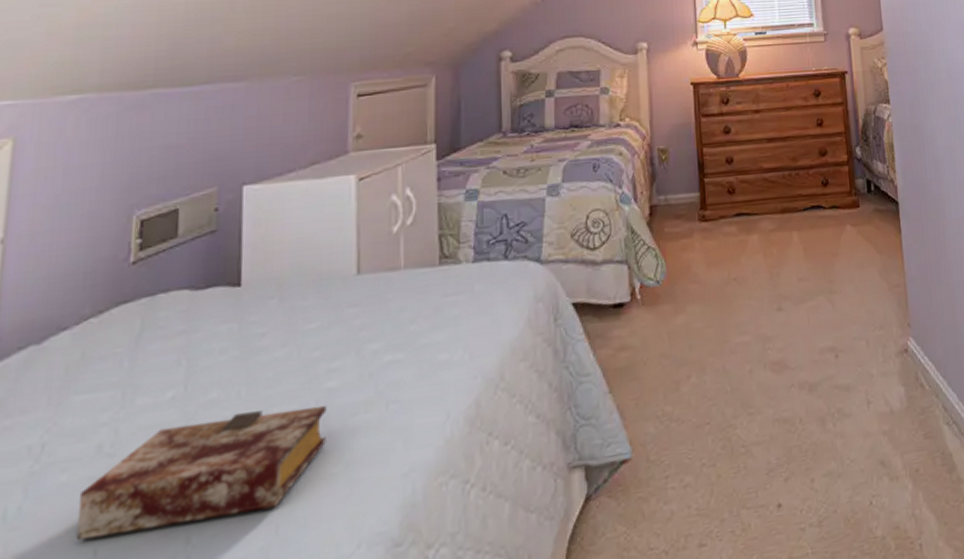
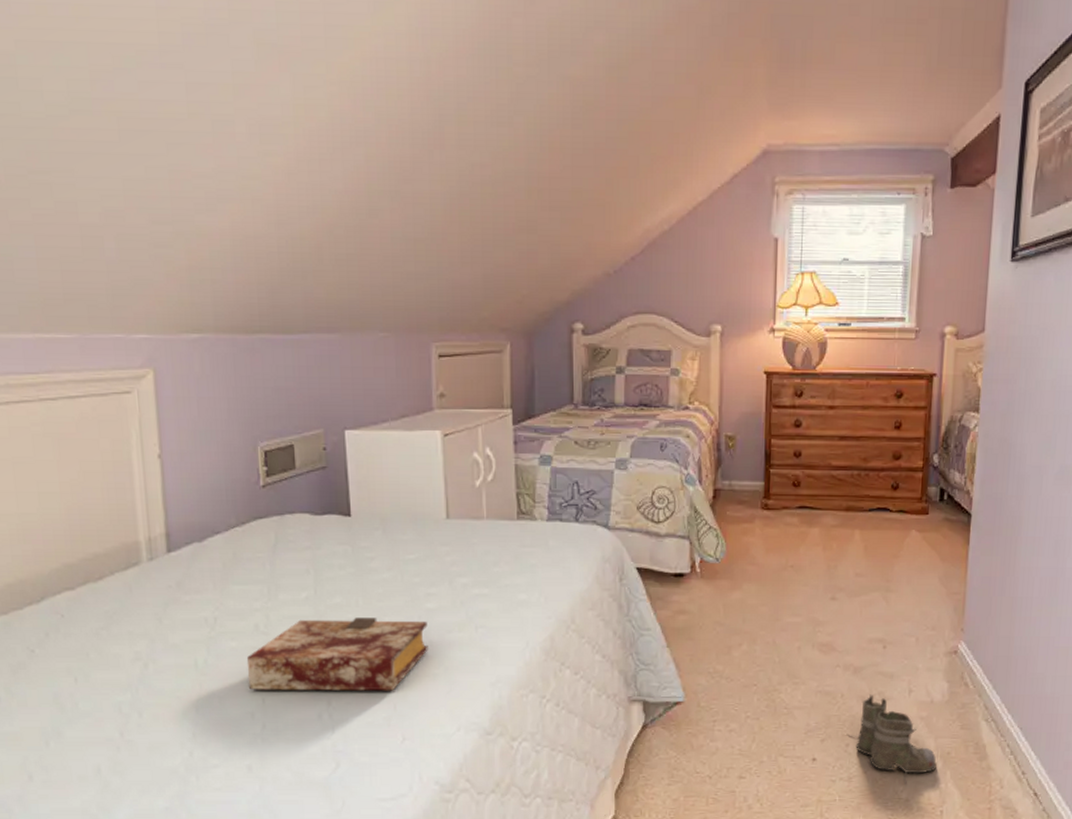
boots: none [811,413,907,516] -> present [847,694,937,783]

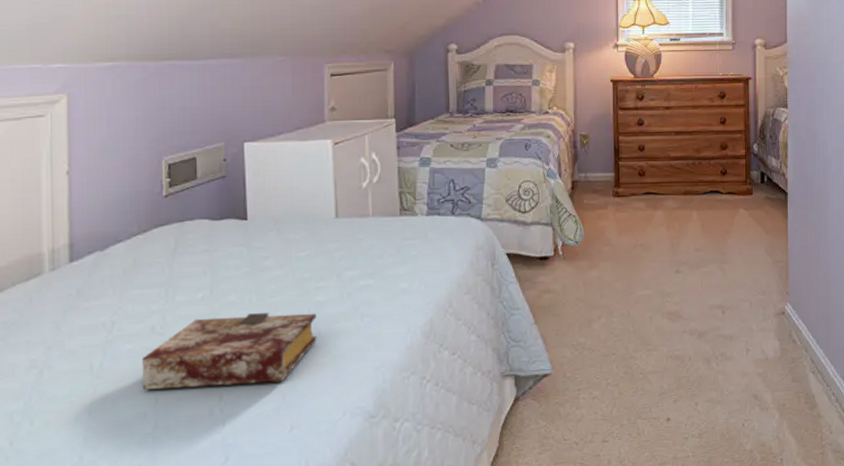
boots: present [847,694,937,783] -> none [696,356,774,435]

